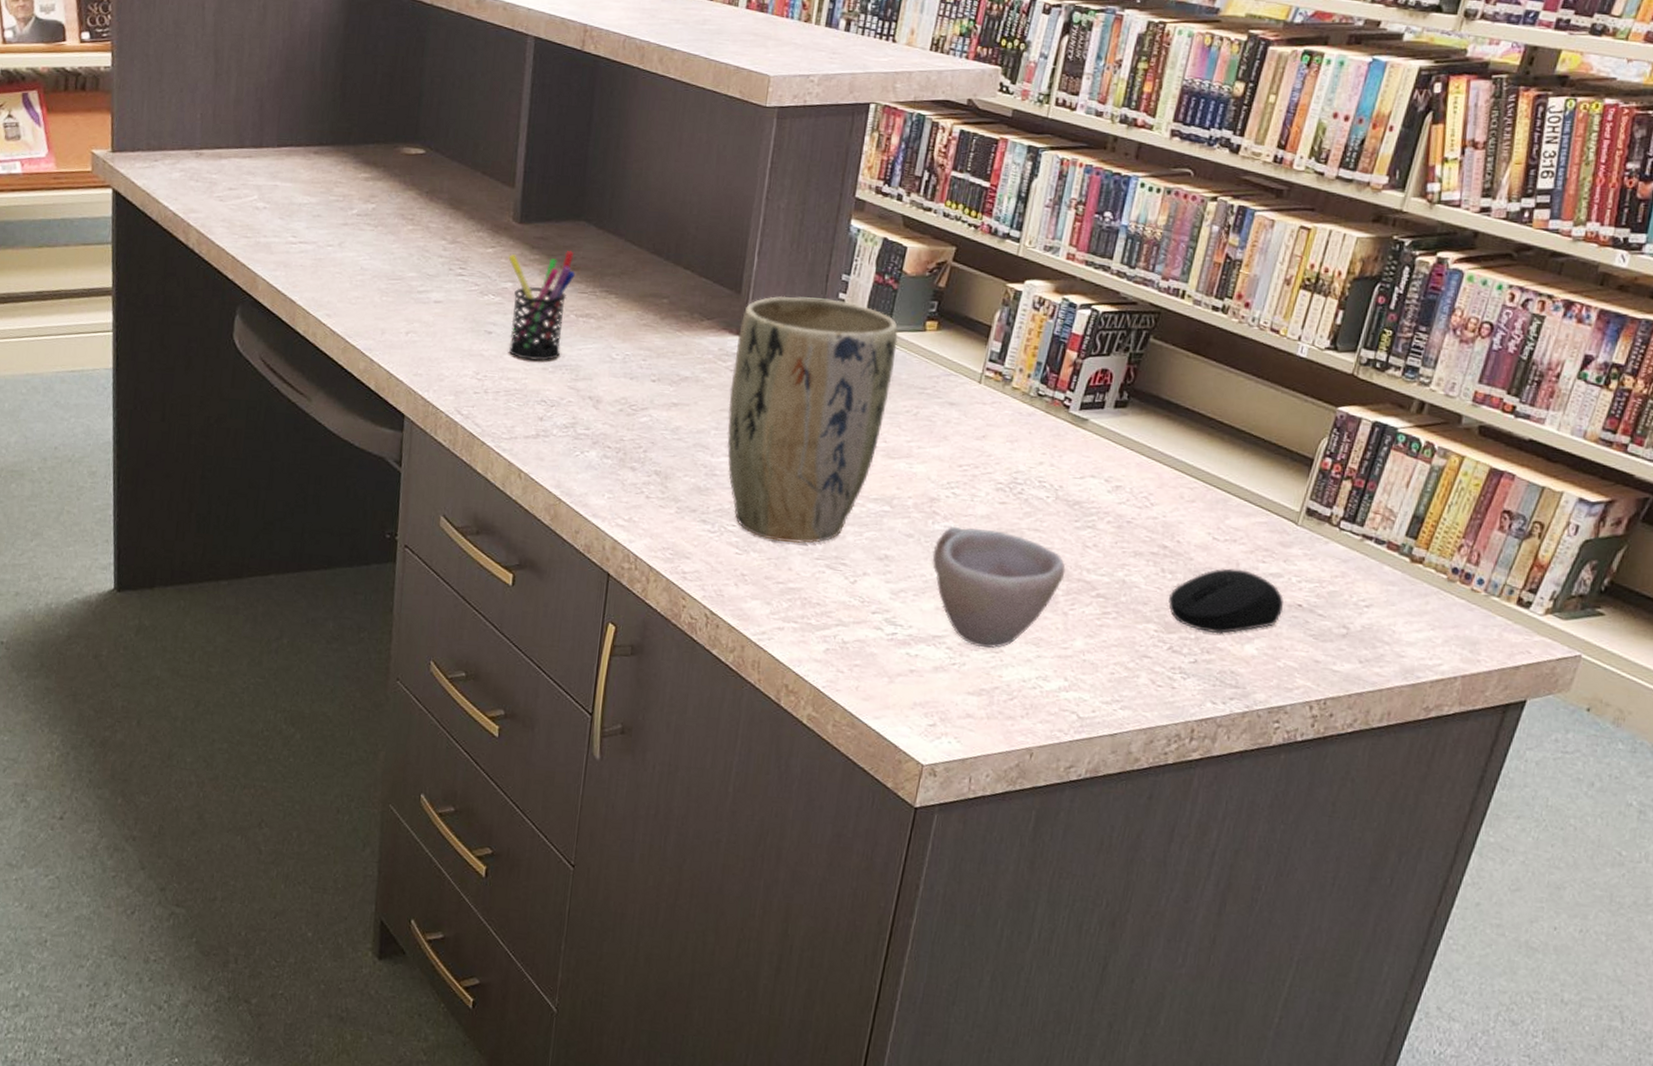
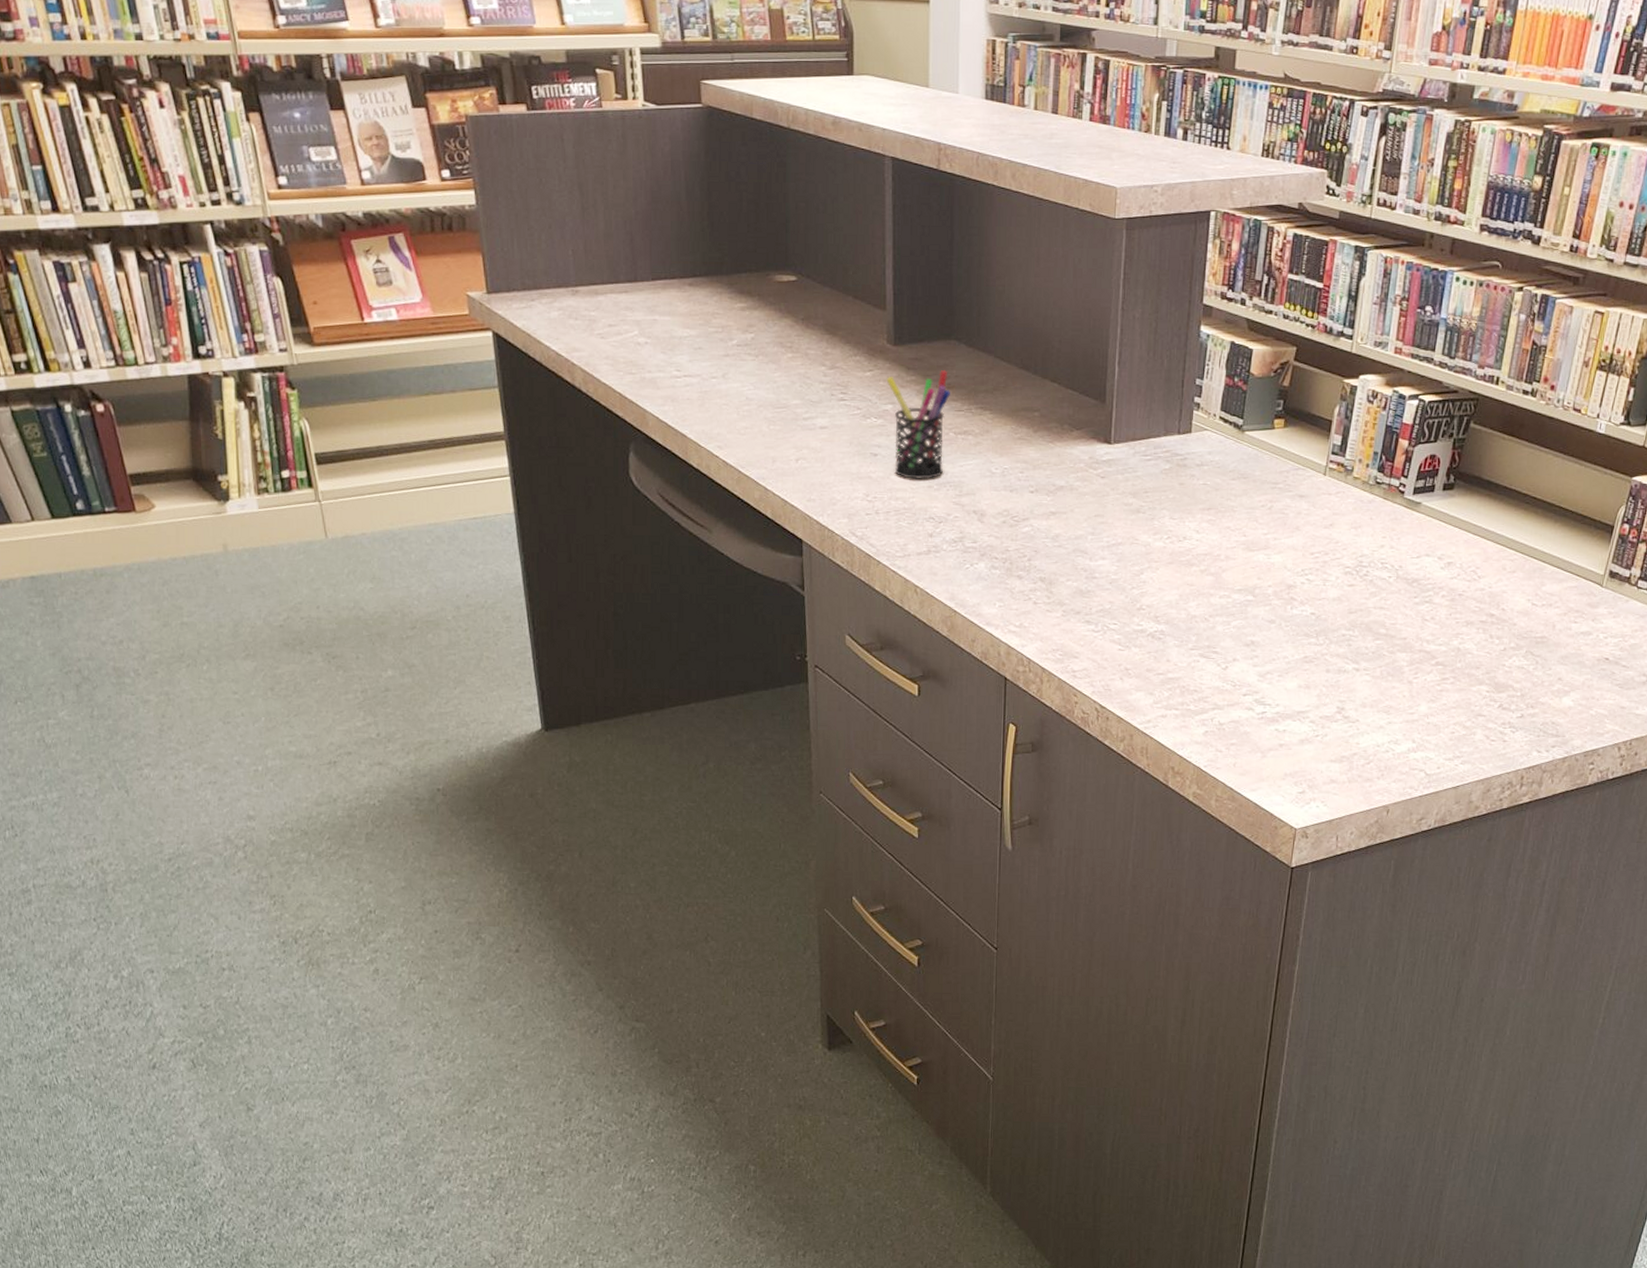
plant pot: present [726,295,898,544] -> none [1102,402,1250,637]
cup: present [932,525,1066,648] -> none [1292,609,1409,719]
computer mouse: present [1169,568,1284,634] -> none [1497,630,1594,690]

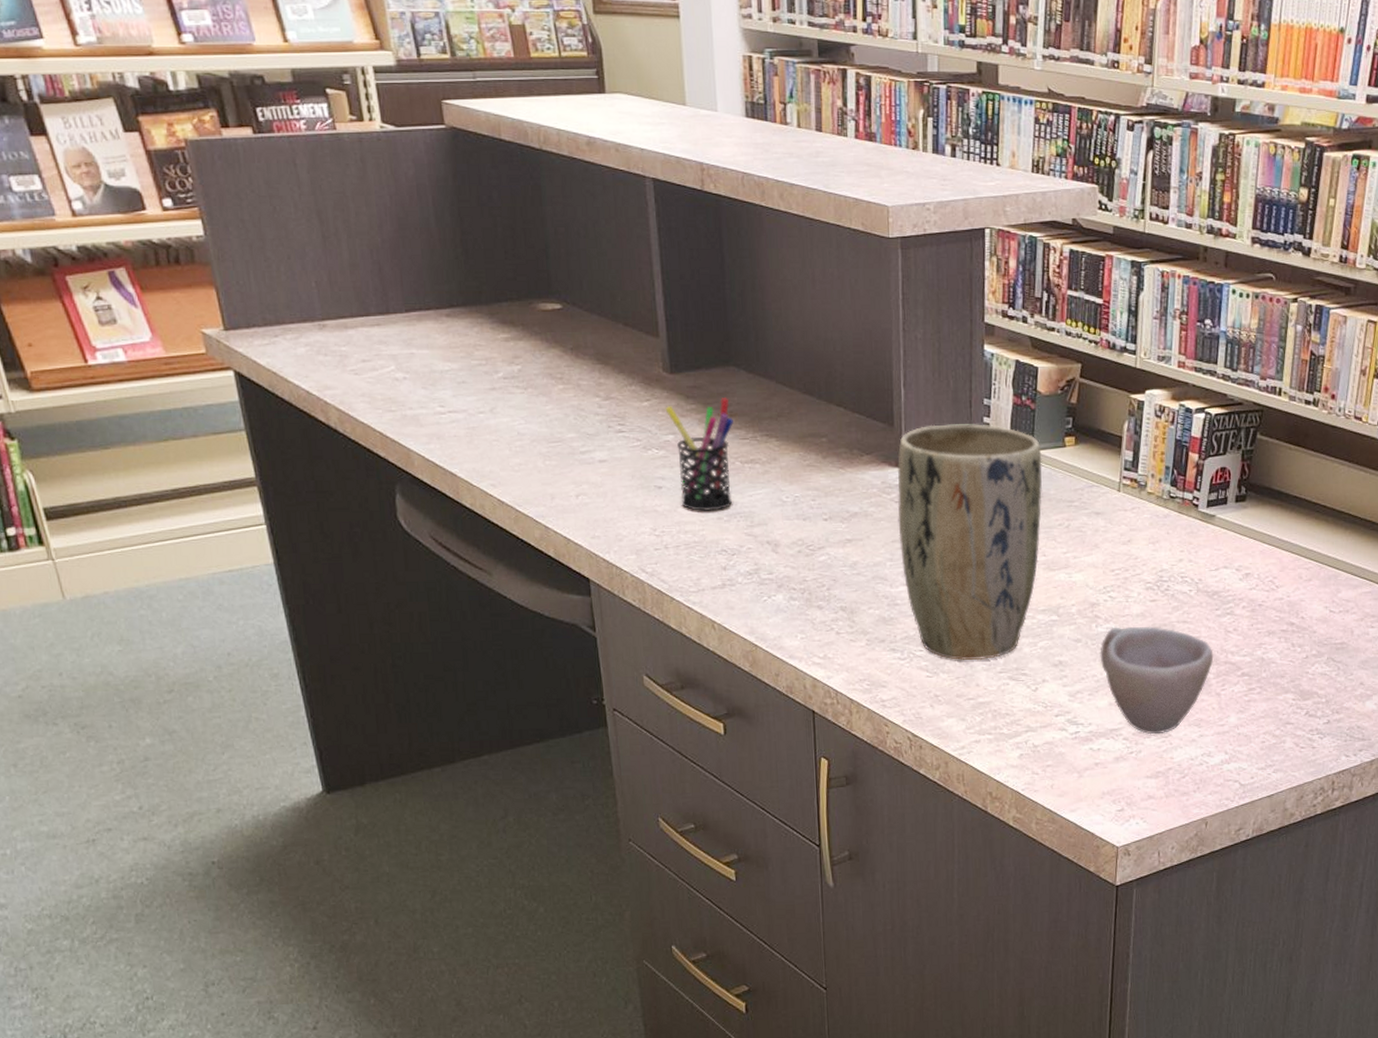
plant pot: none [1102,402,1250,637] -> present [897,424,1042,661]
cup: none [1292,609,1409,719] -> present [1100,626,1214,735]

